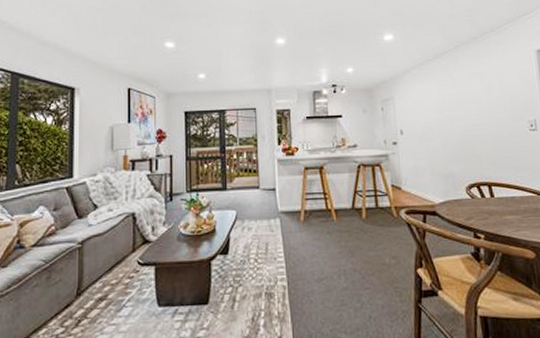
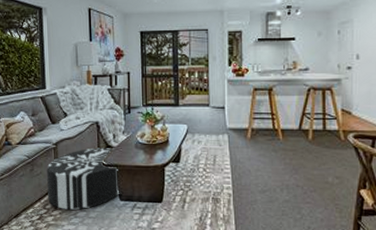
pouf: none [67,243,160,325] -> present [47,148,121,210]

